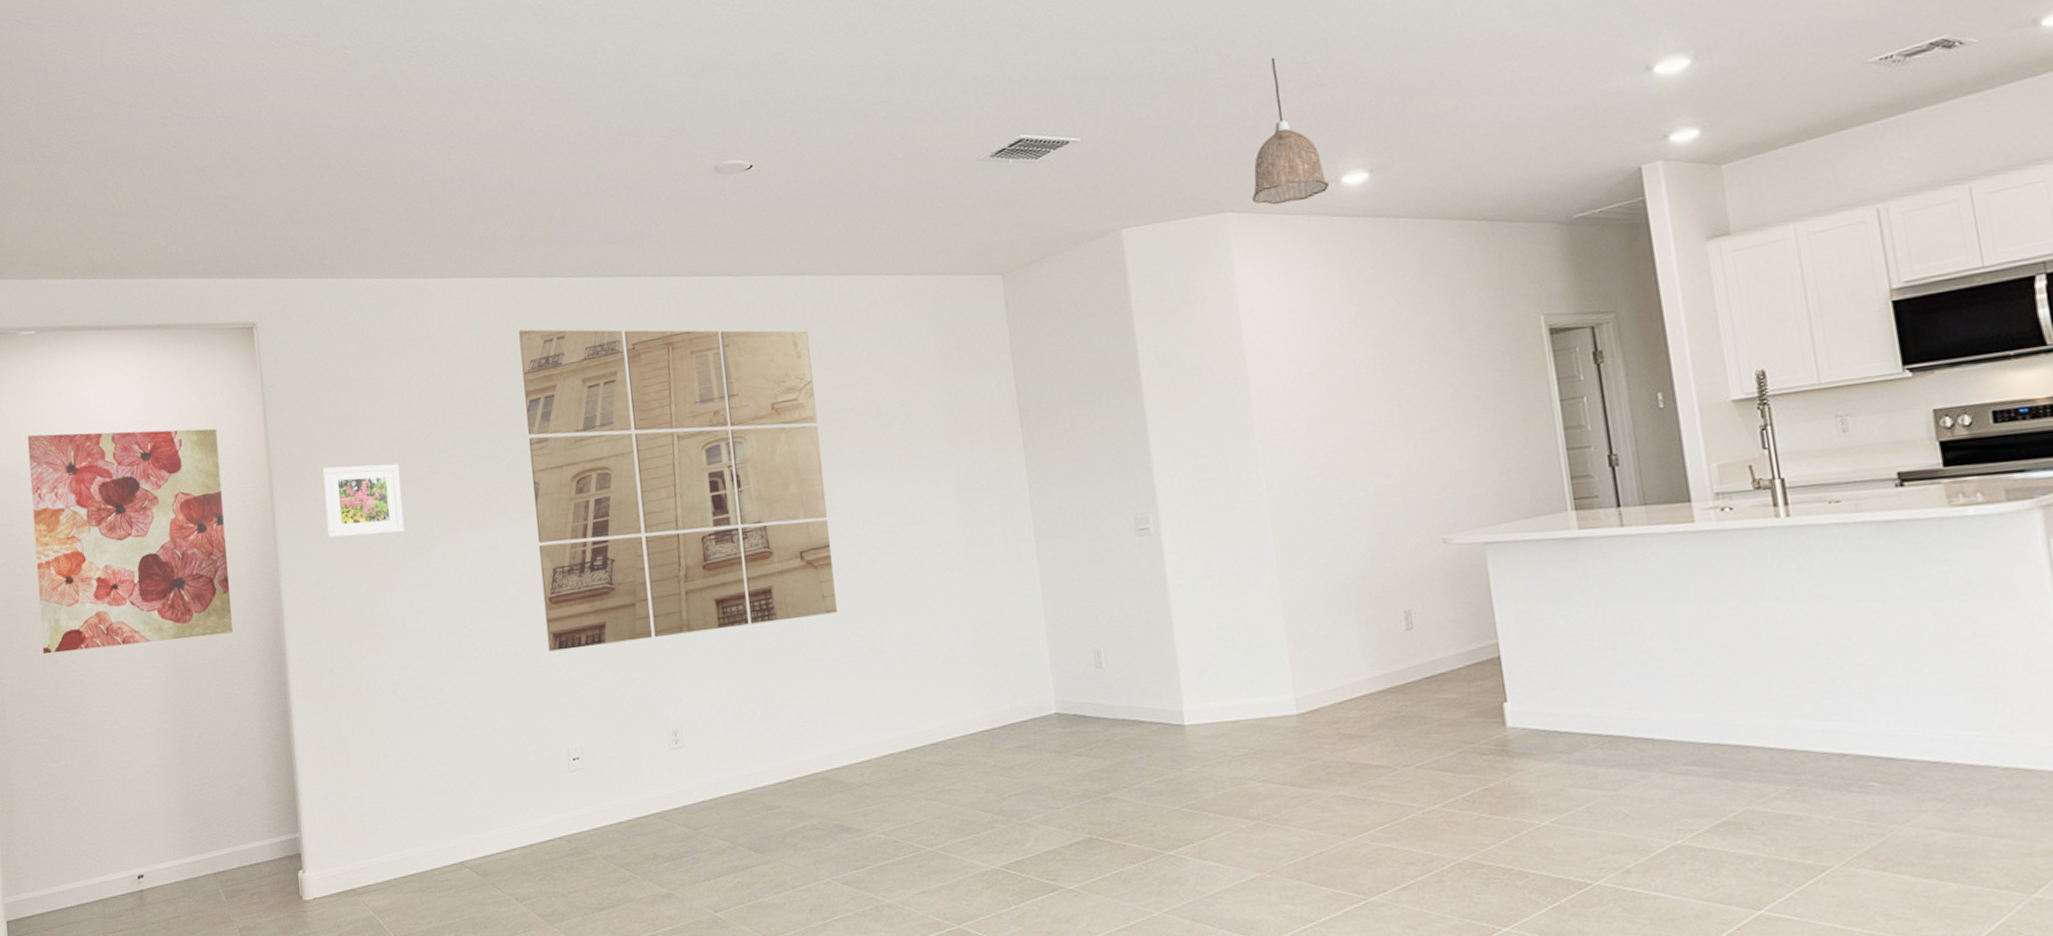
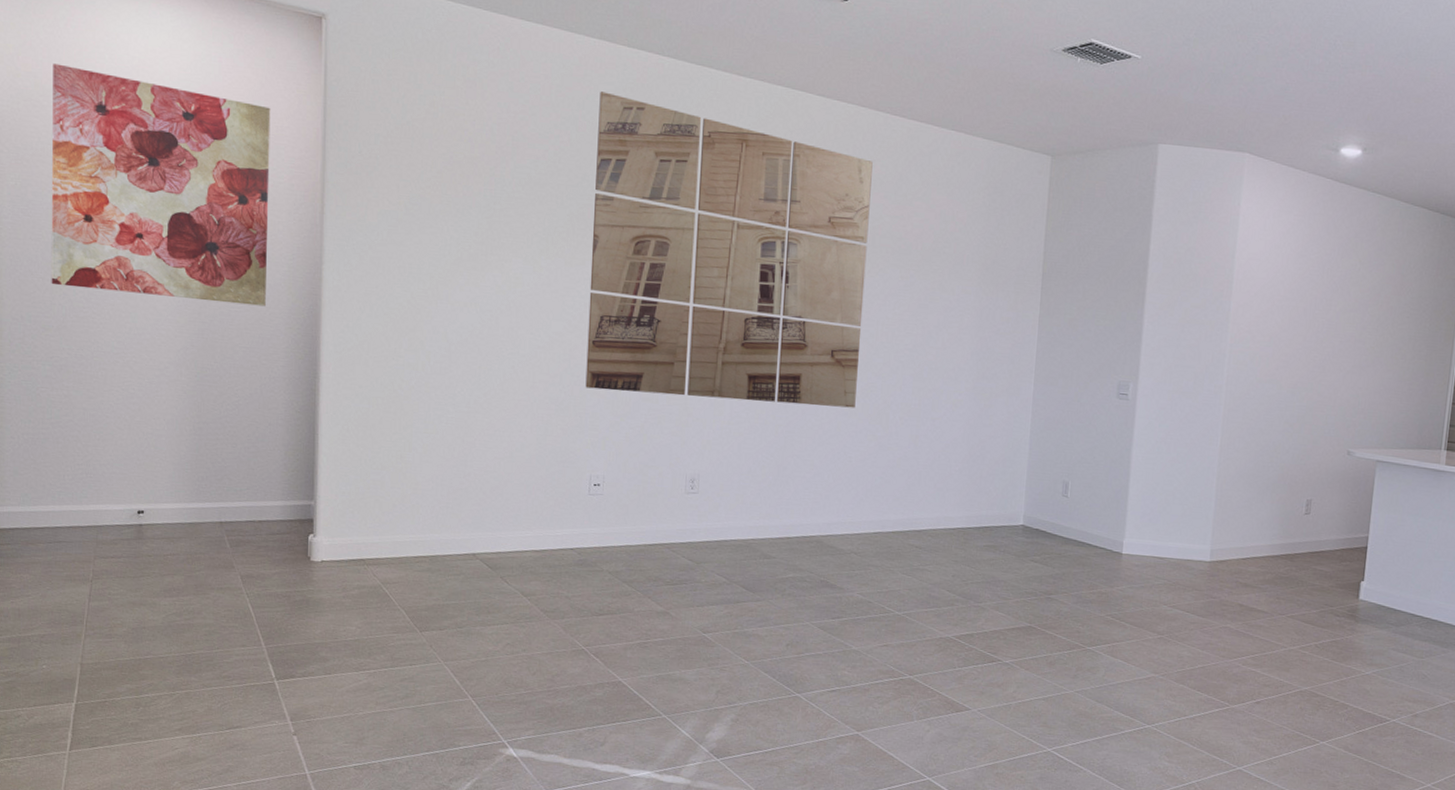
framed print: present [322,463,404,539] -> none [377,172,460,251]
pendant lamp: present [1252,58,1330,205] -> none [1268,34,1331,160]

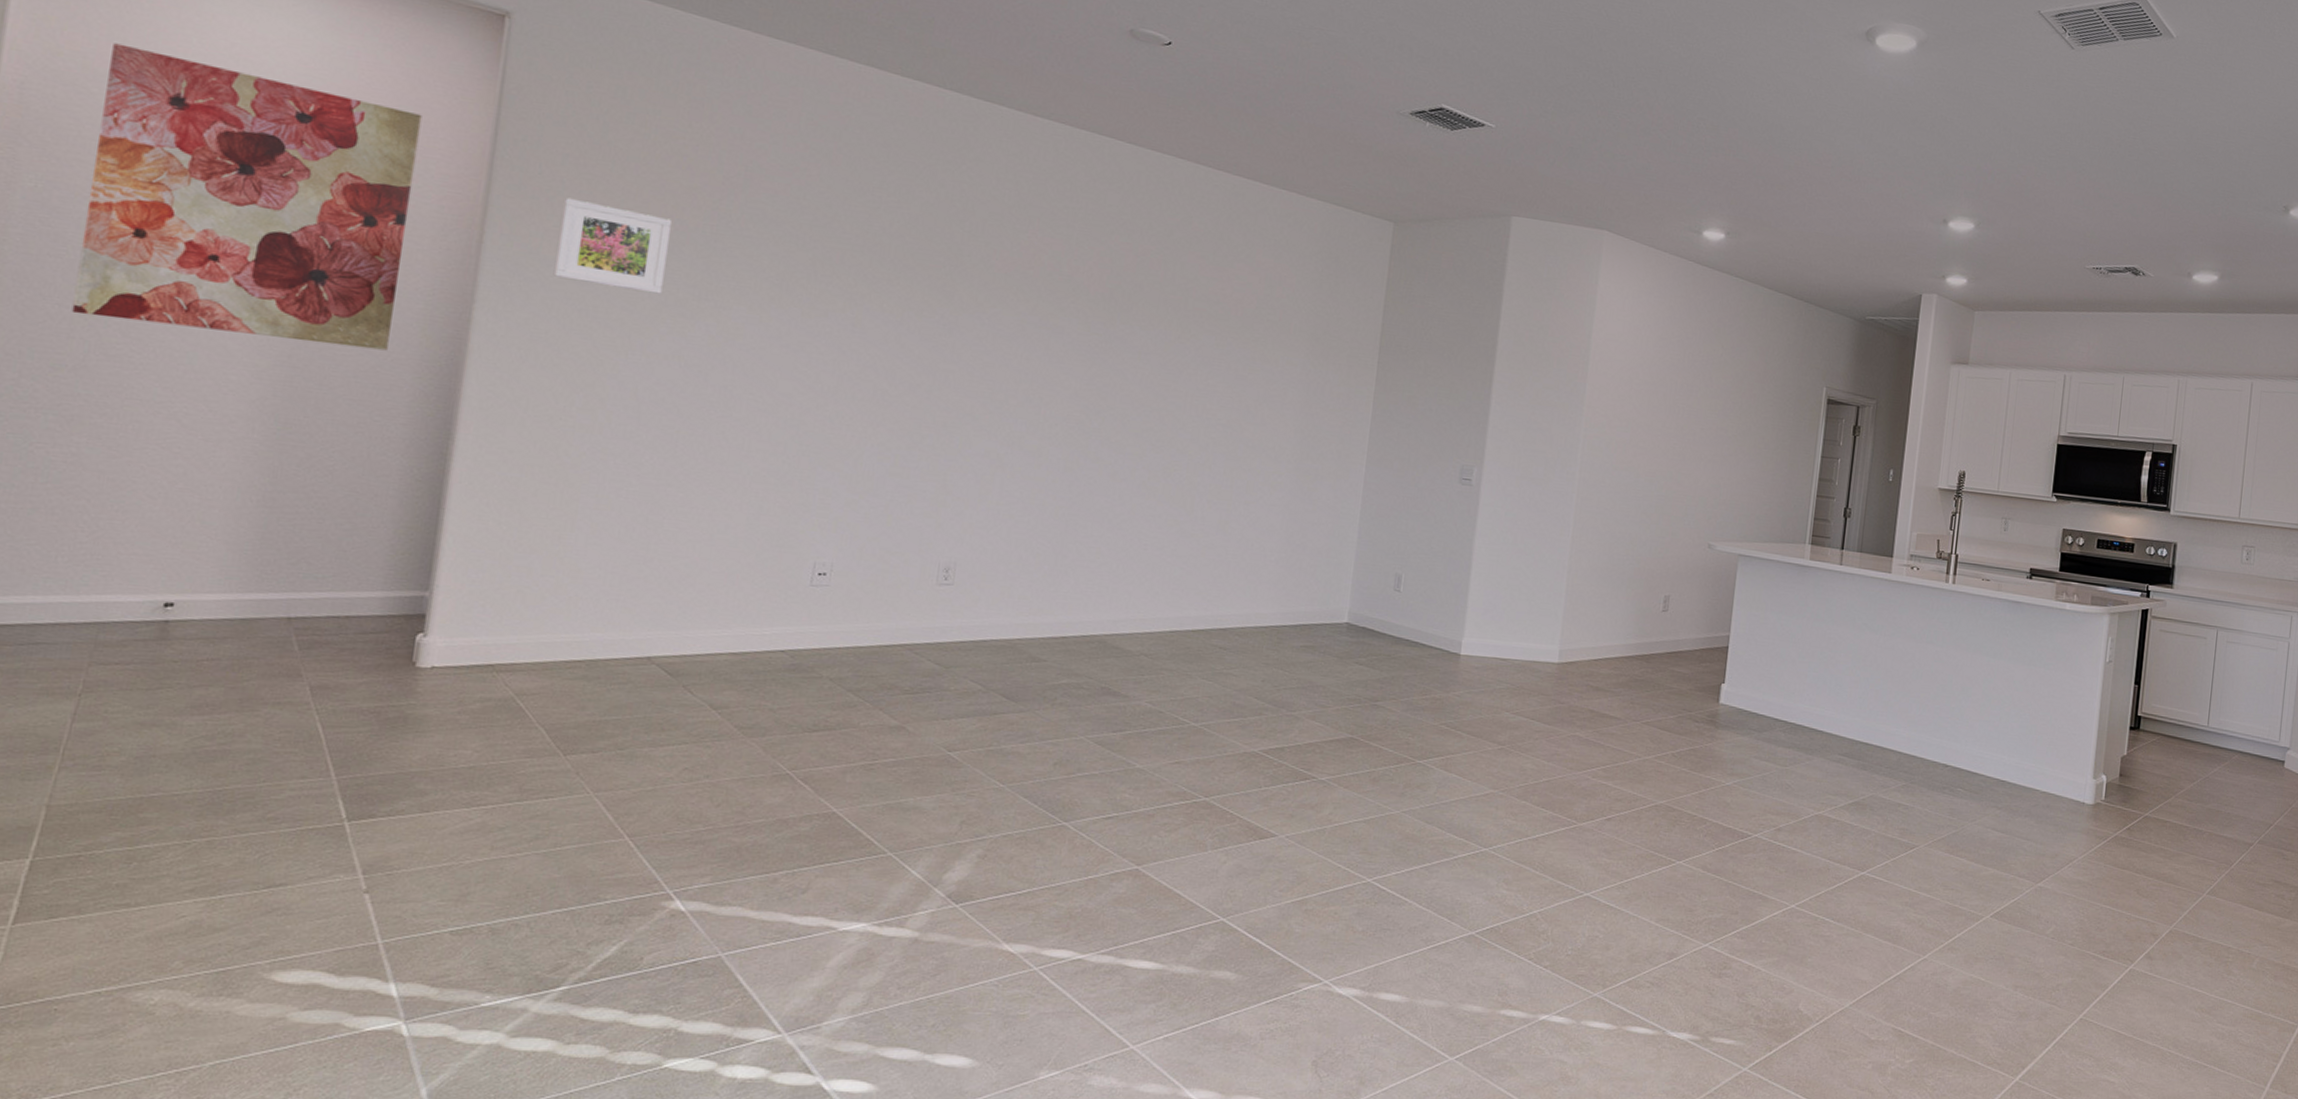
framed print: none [377,172,460,251] -> present [553,197,671,294]
wall art: present [585,91,873,408] -> none [816,122,1190,489]

